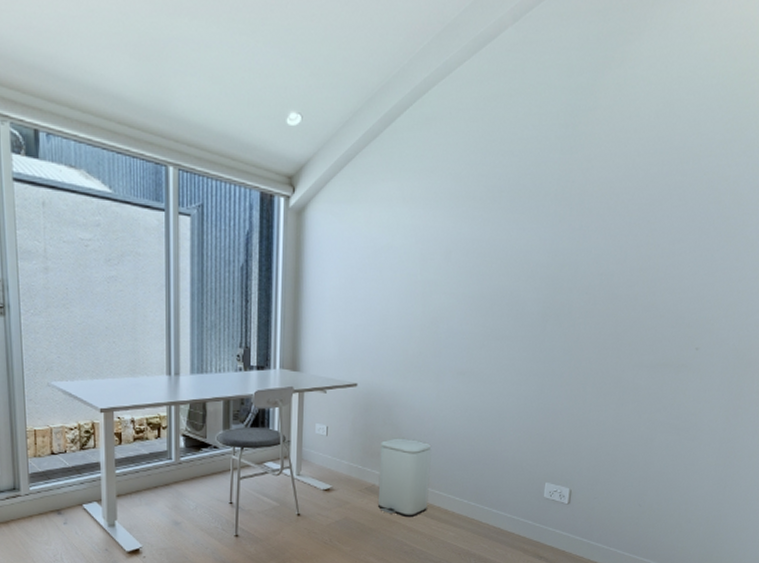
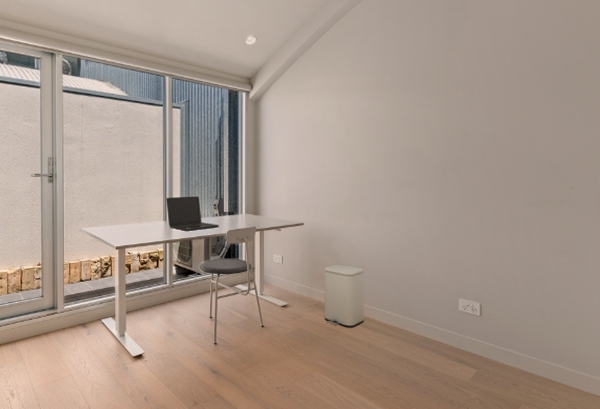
laptop: none [170,342,245,390] -> present [166,196,220,231]

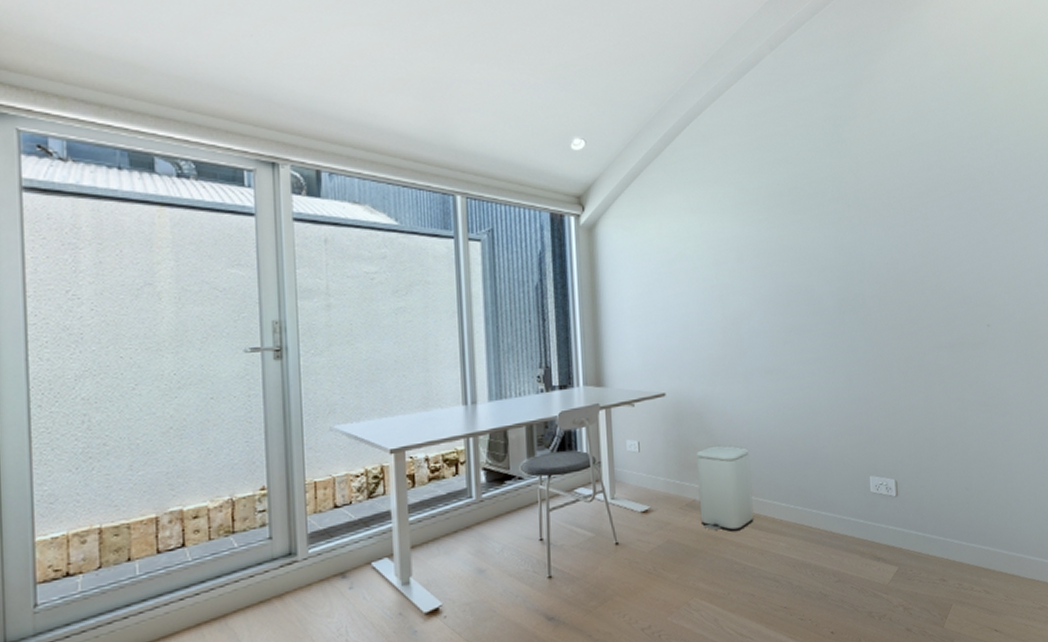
laptop: present [166,196,220,231] -> none [465,366,547,418]

